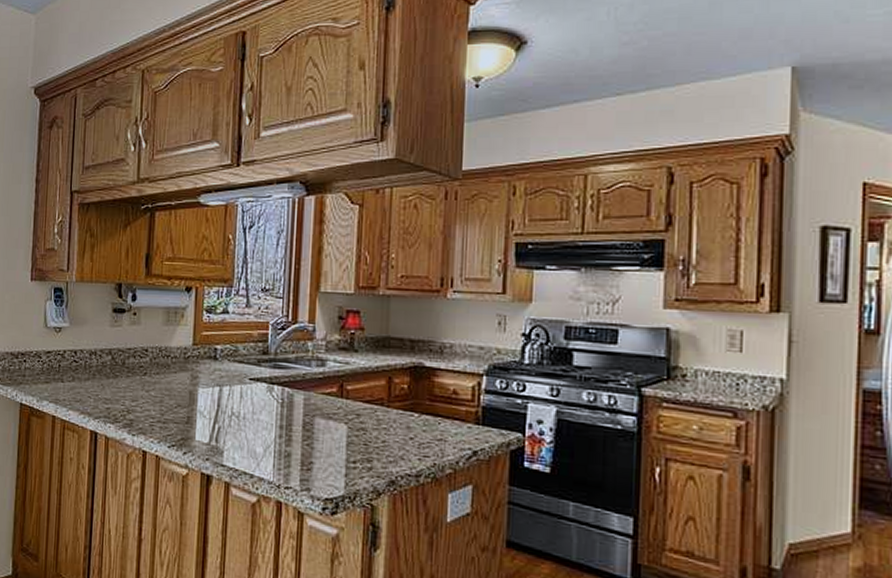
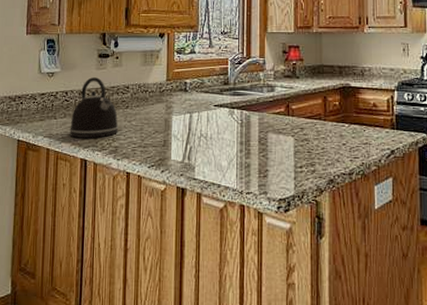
kettle: none [77,336,135,408] -> present [69,77,119,138]

